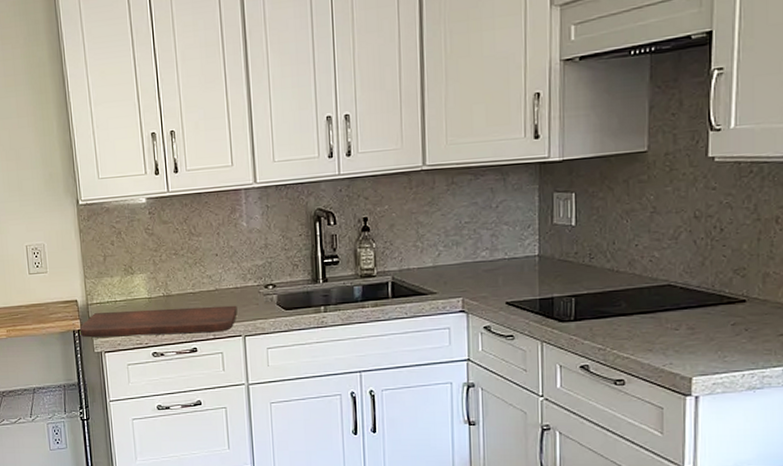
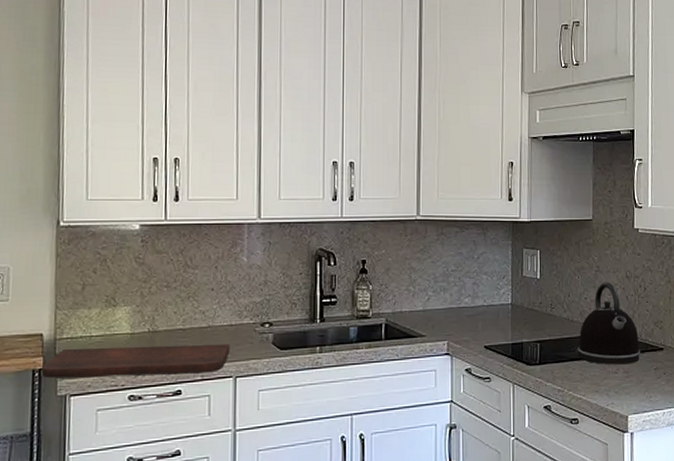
kettle: none [625,224,713,321] -> present [578,282,641,365]

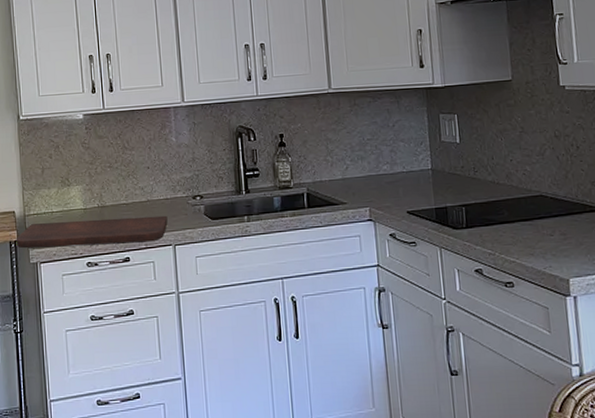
kettle: present [578,282,641,365] -> none [506,142,579,227]

